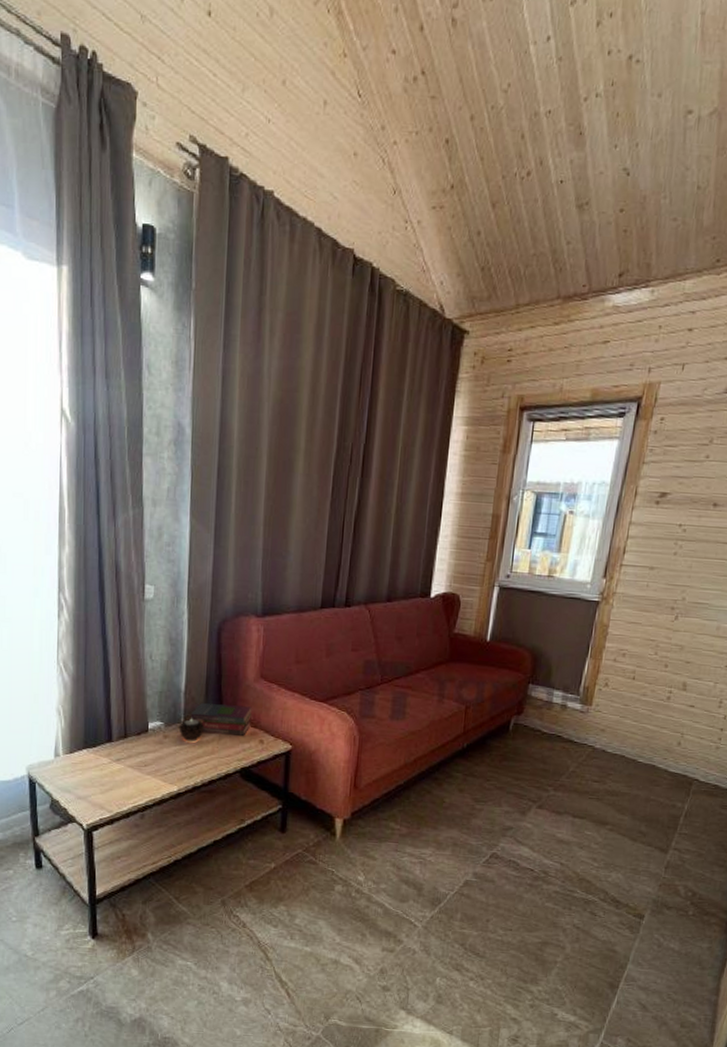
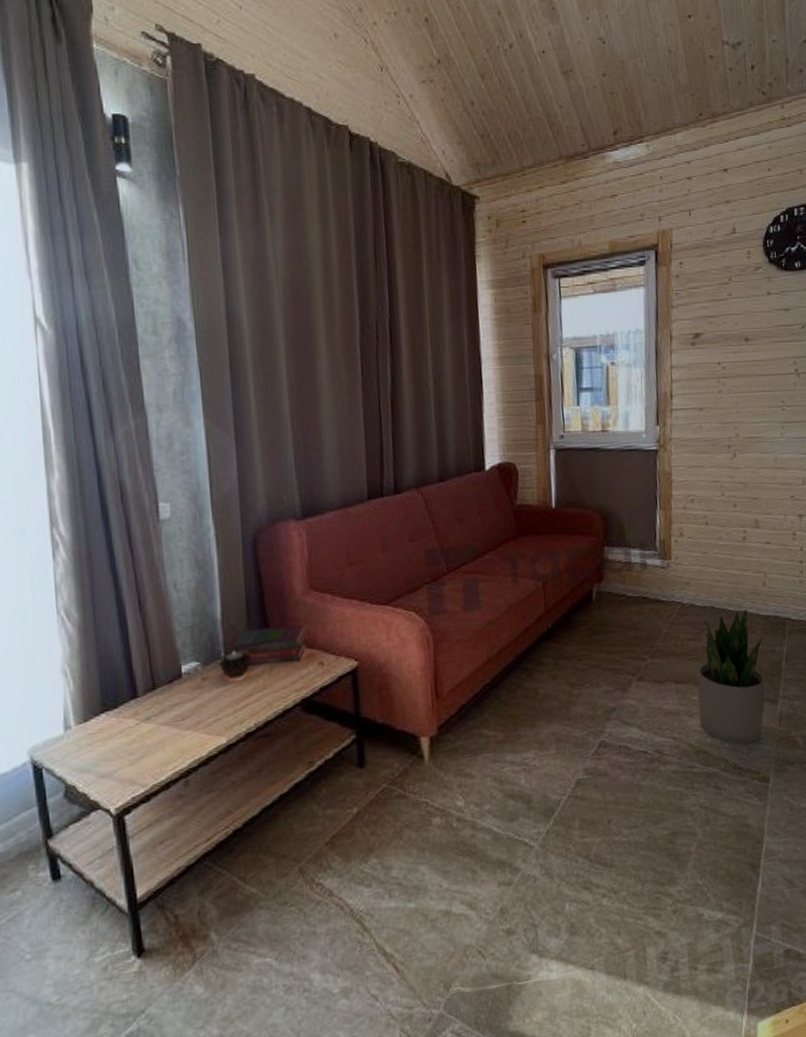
planter: none [588,763,667,882] -> present [697,608,765,745]

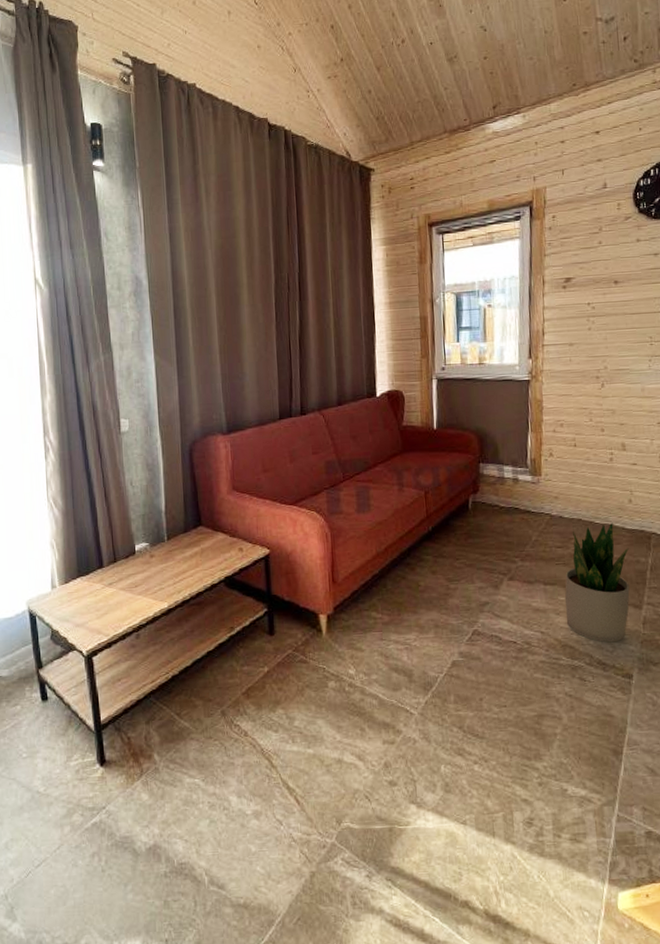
candle: present [219,651,251,681] -> none [163,536,187,559]
books: present [231,624,306,666] -> none [172,518,229,548]

